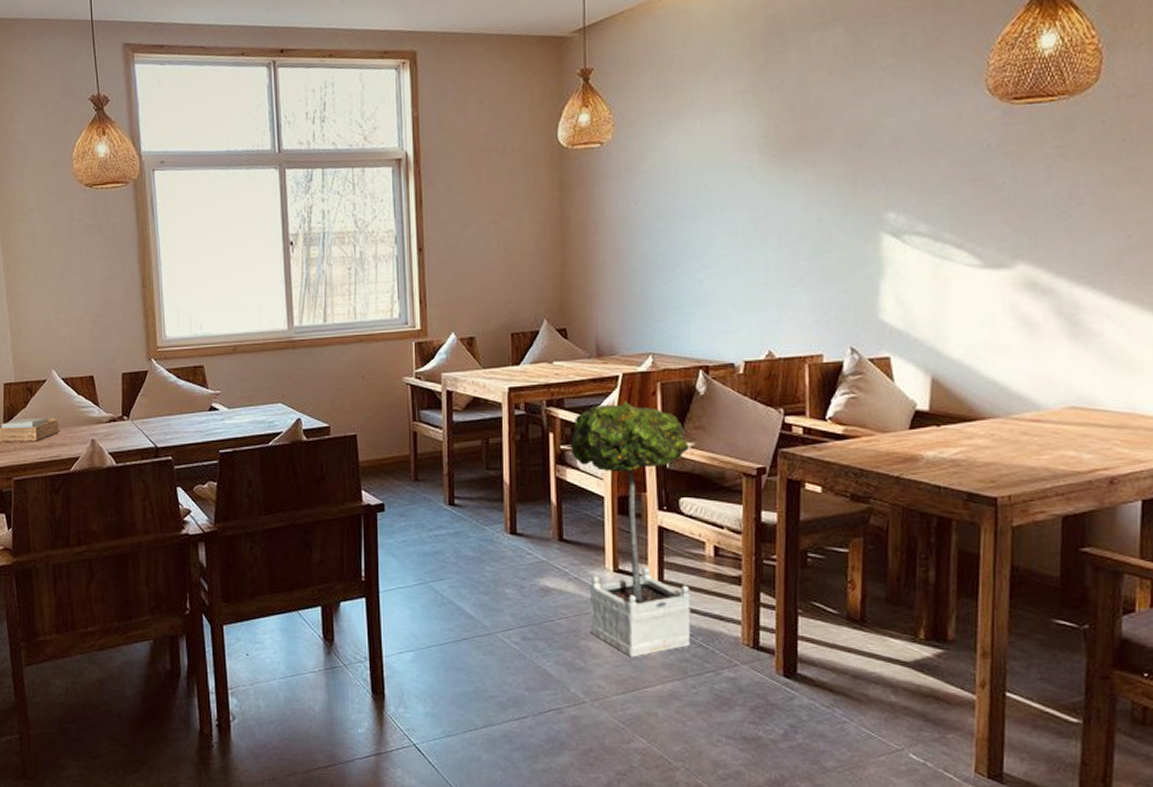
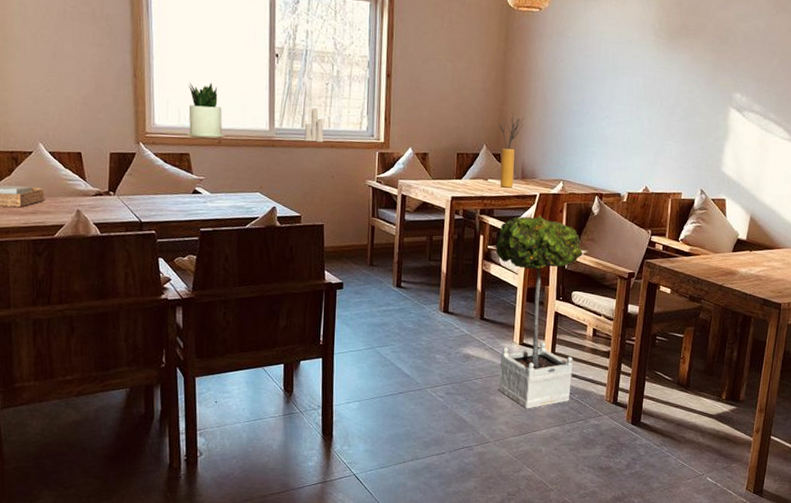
planter: none [198,283,241,348] -> present [186,82,225,139]
candle: none [328,295,350,338] -> present [304,105,324,143]
vase: none [561,277,593,370] -> present [499,114,524,188]

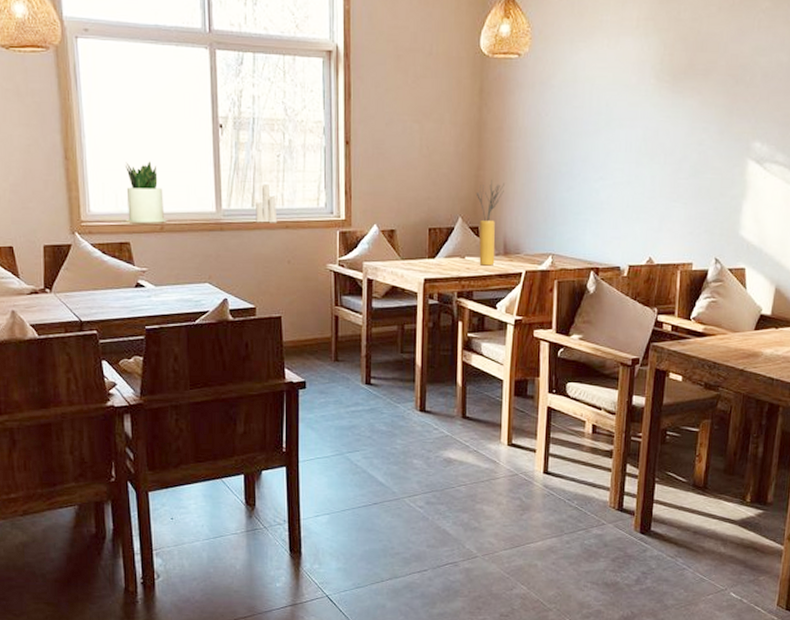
potted tree: present [494,215,583,409] -> none [475,295,577,518]

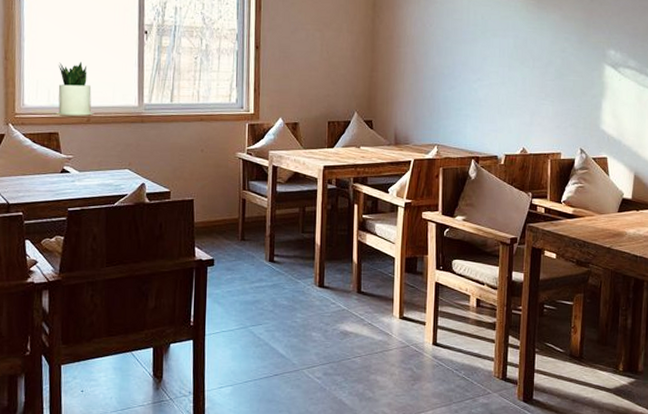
candle: present [256,181,278,223] -> none [174,80,193,116]
vase: present [476,179,504,266] -> none [369,80,395,155]

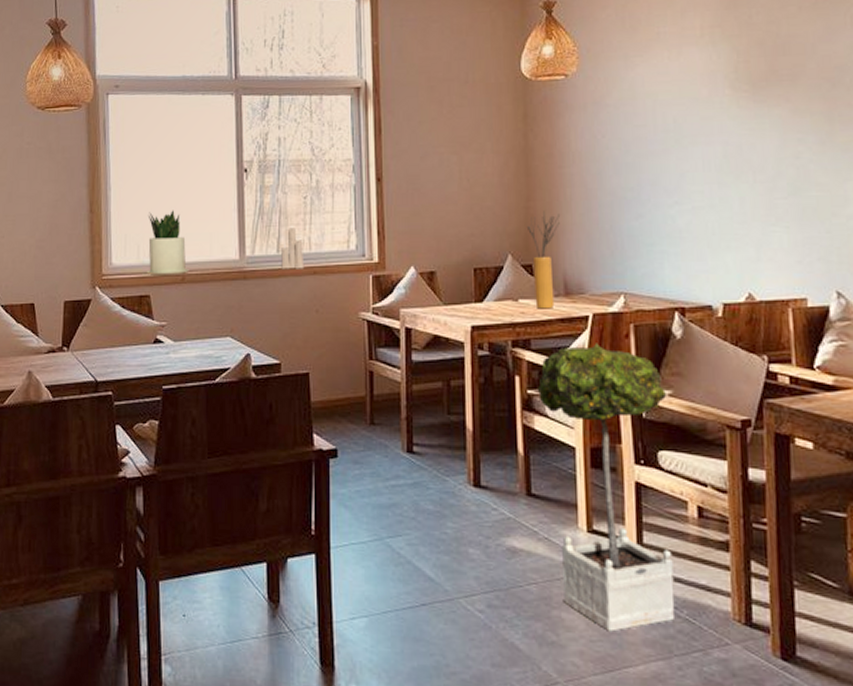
candle: none [174,80,193,116] -> present [281,225,305,270]
vase: none [369,80,395,155] -> present [526,211,560,309]
potted tree: none [370,181,461,388] -> present [536,343,676,632]

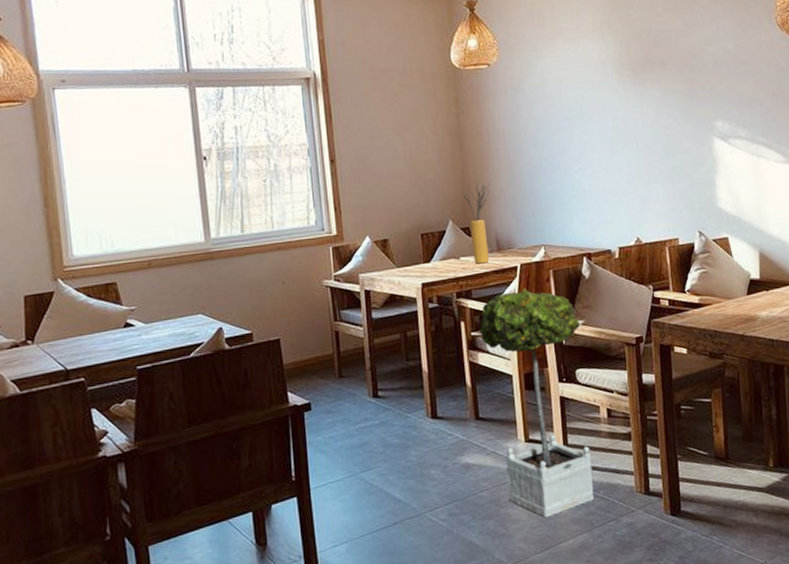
planter: present [146,210,190,277] -> none [107,199,156,264]
candle: present [281,225,305,270] -> none [245,206,269,248]

